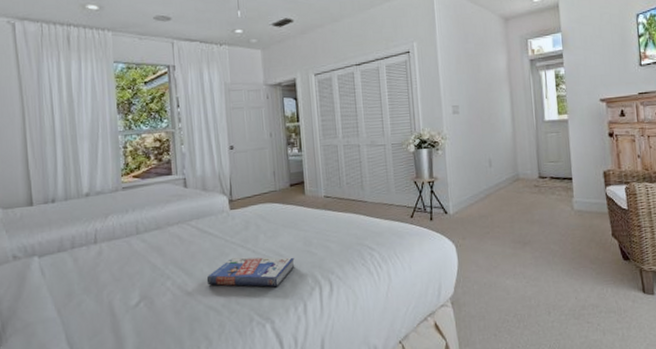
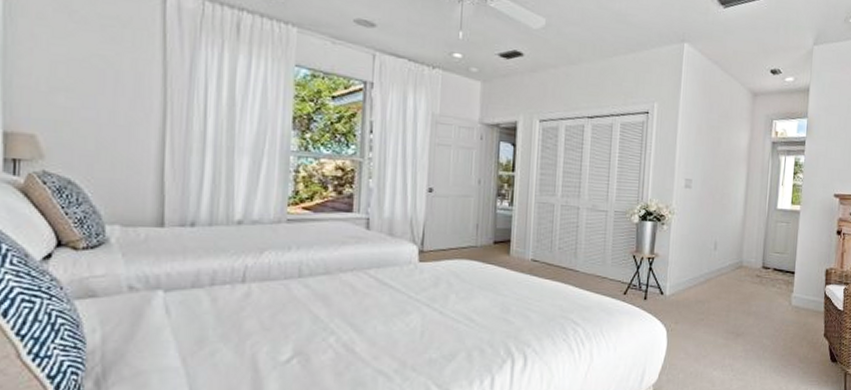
book: present [206,256,295,288] -> none [379,316,488,356]

